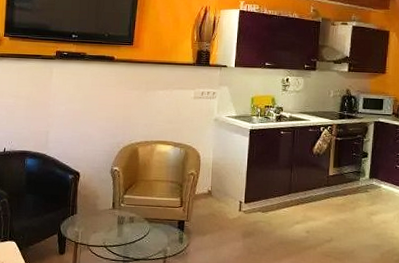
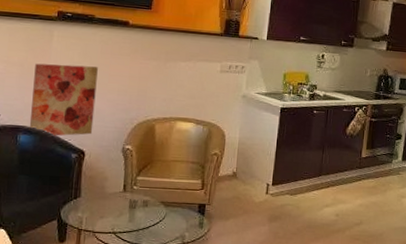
wall art: none [34,96,89,160] -> present [29,63,98,136]

